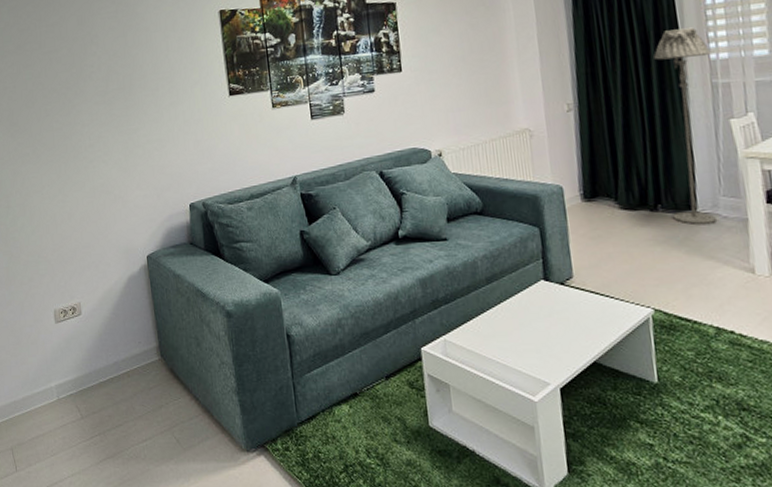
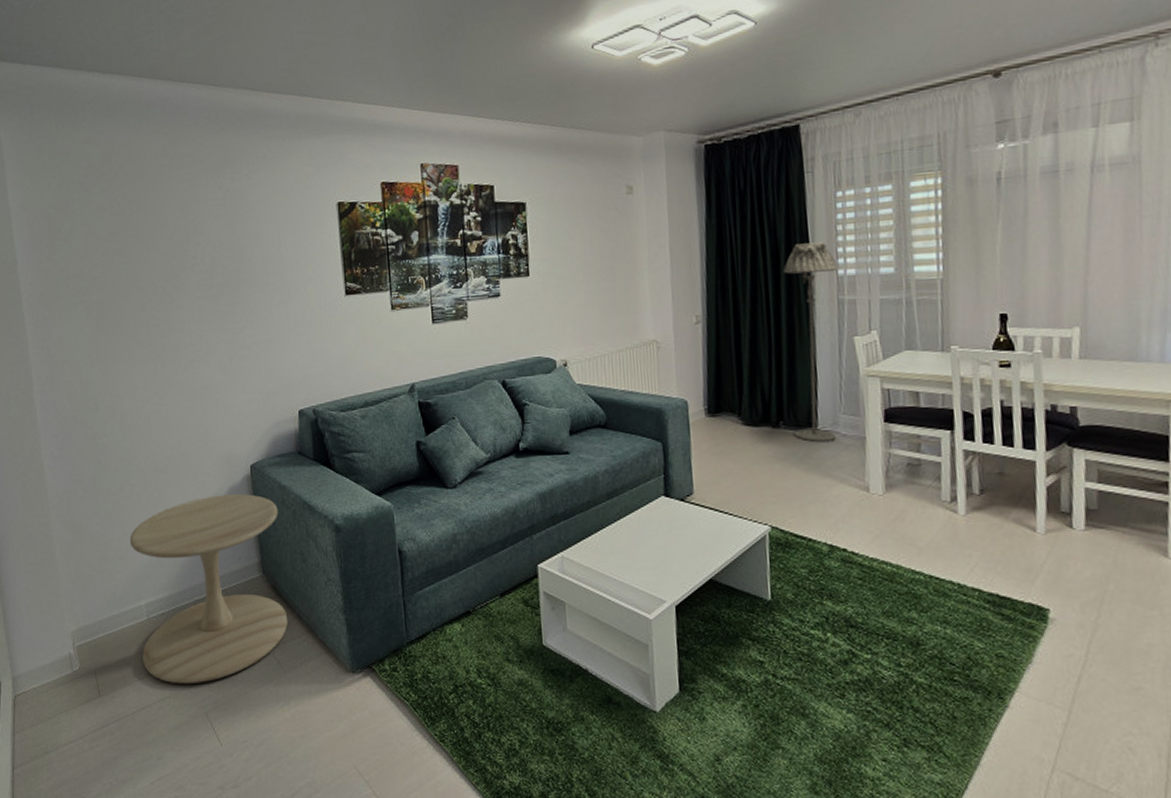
side table: none [40,283,186,461] -> present [129,494,289,684]

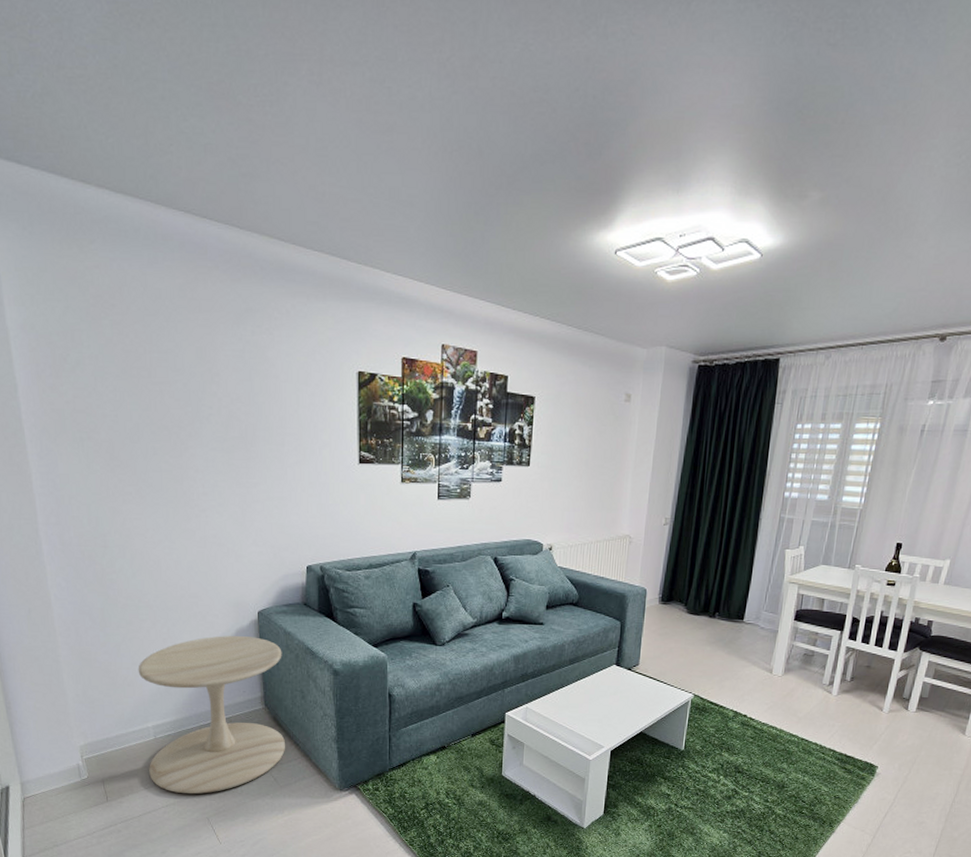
floor lamp: present [783,242,838,443] -> none [725,466,785,633]

